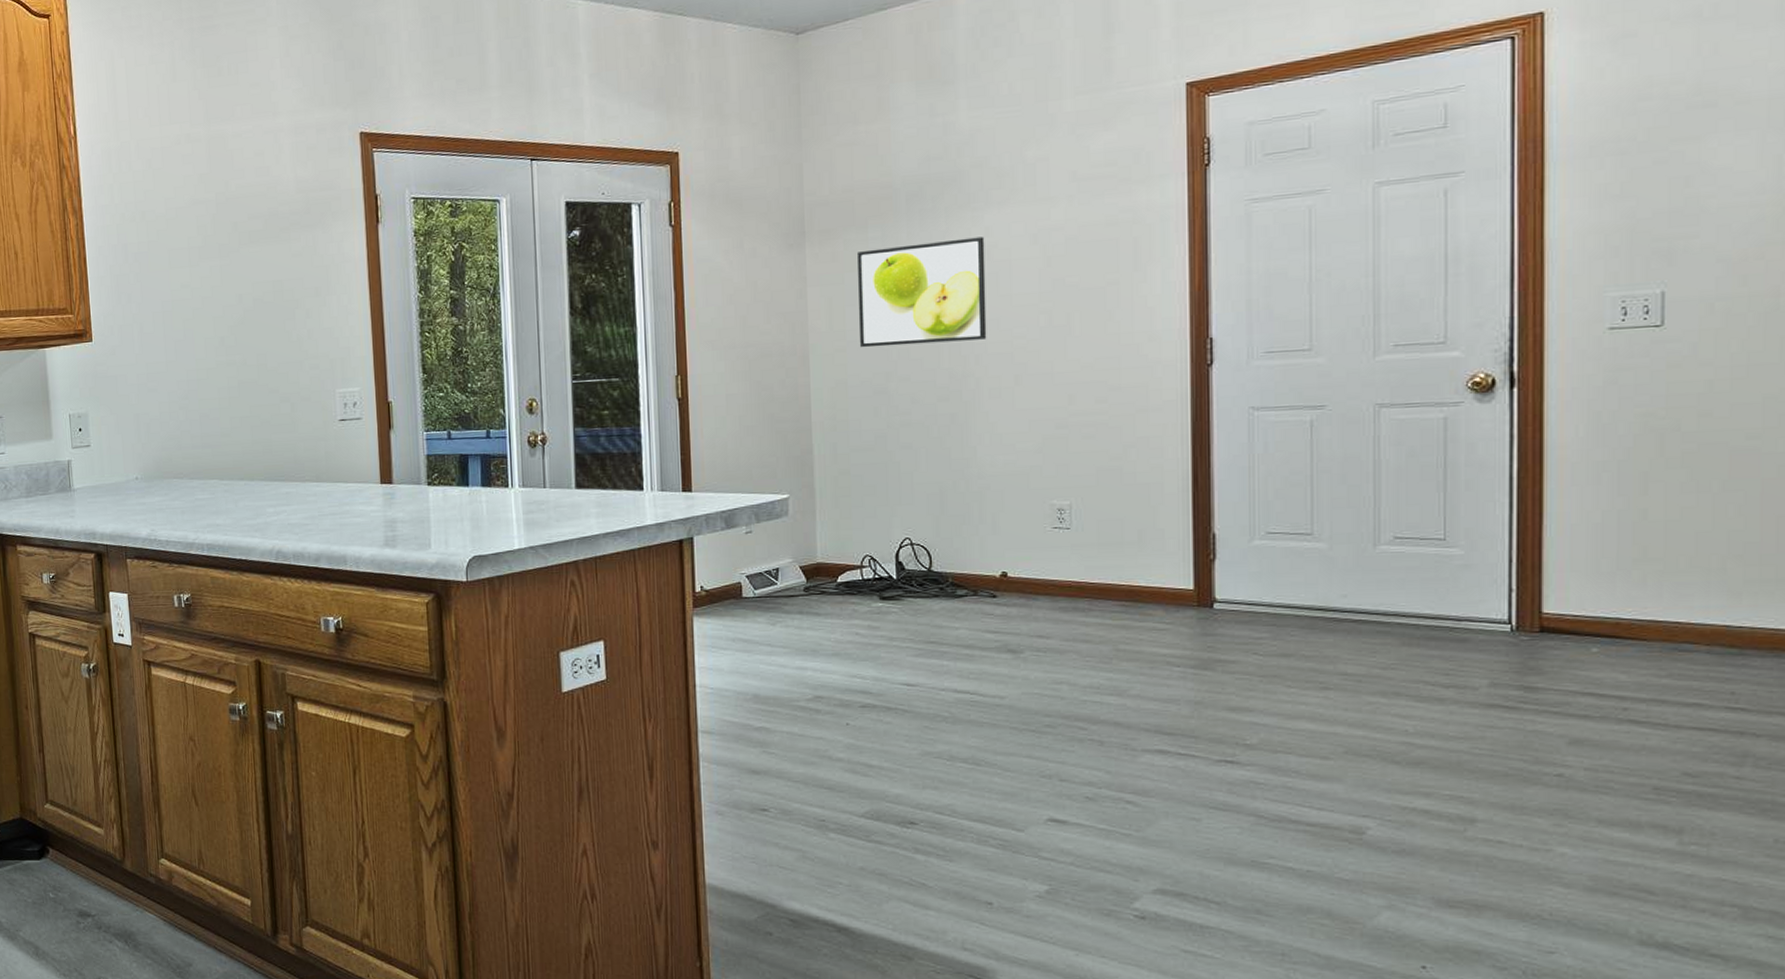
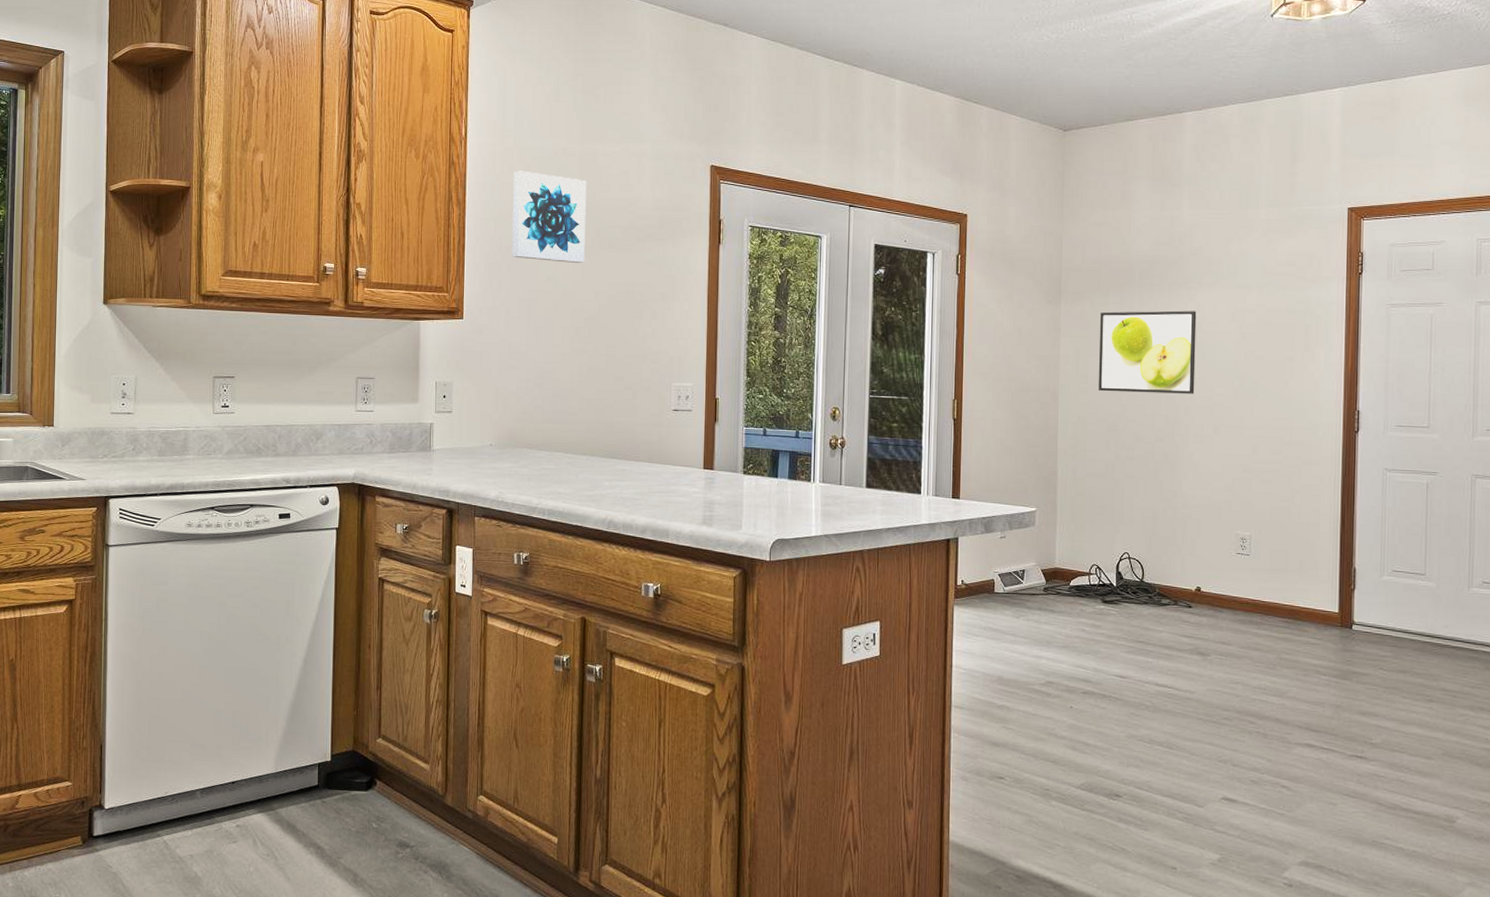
wall art: none [133,166,223,267] -> present [512,170,587,264]

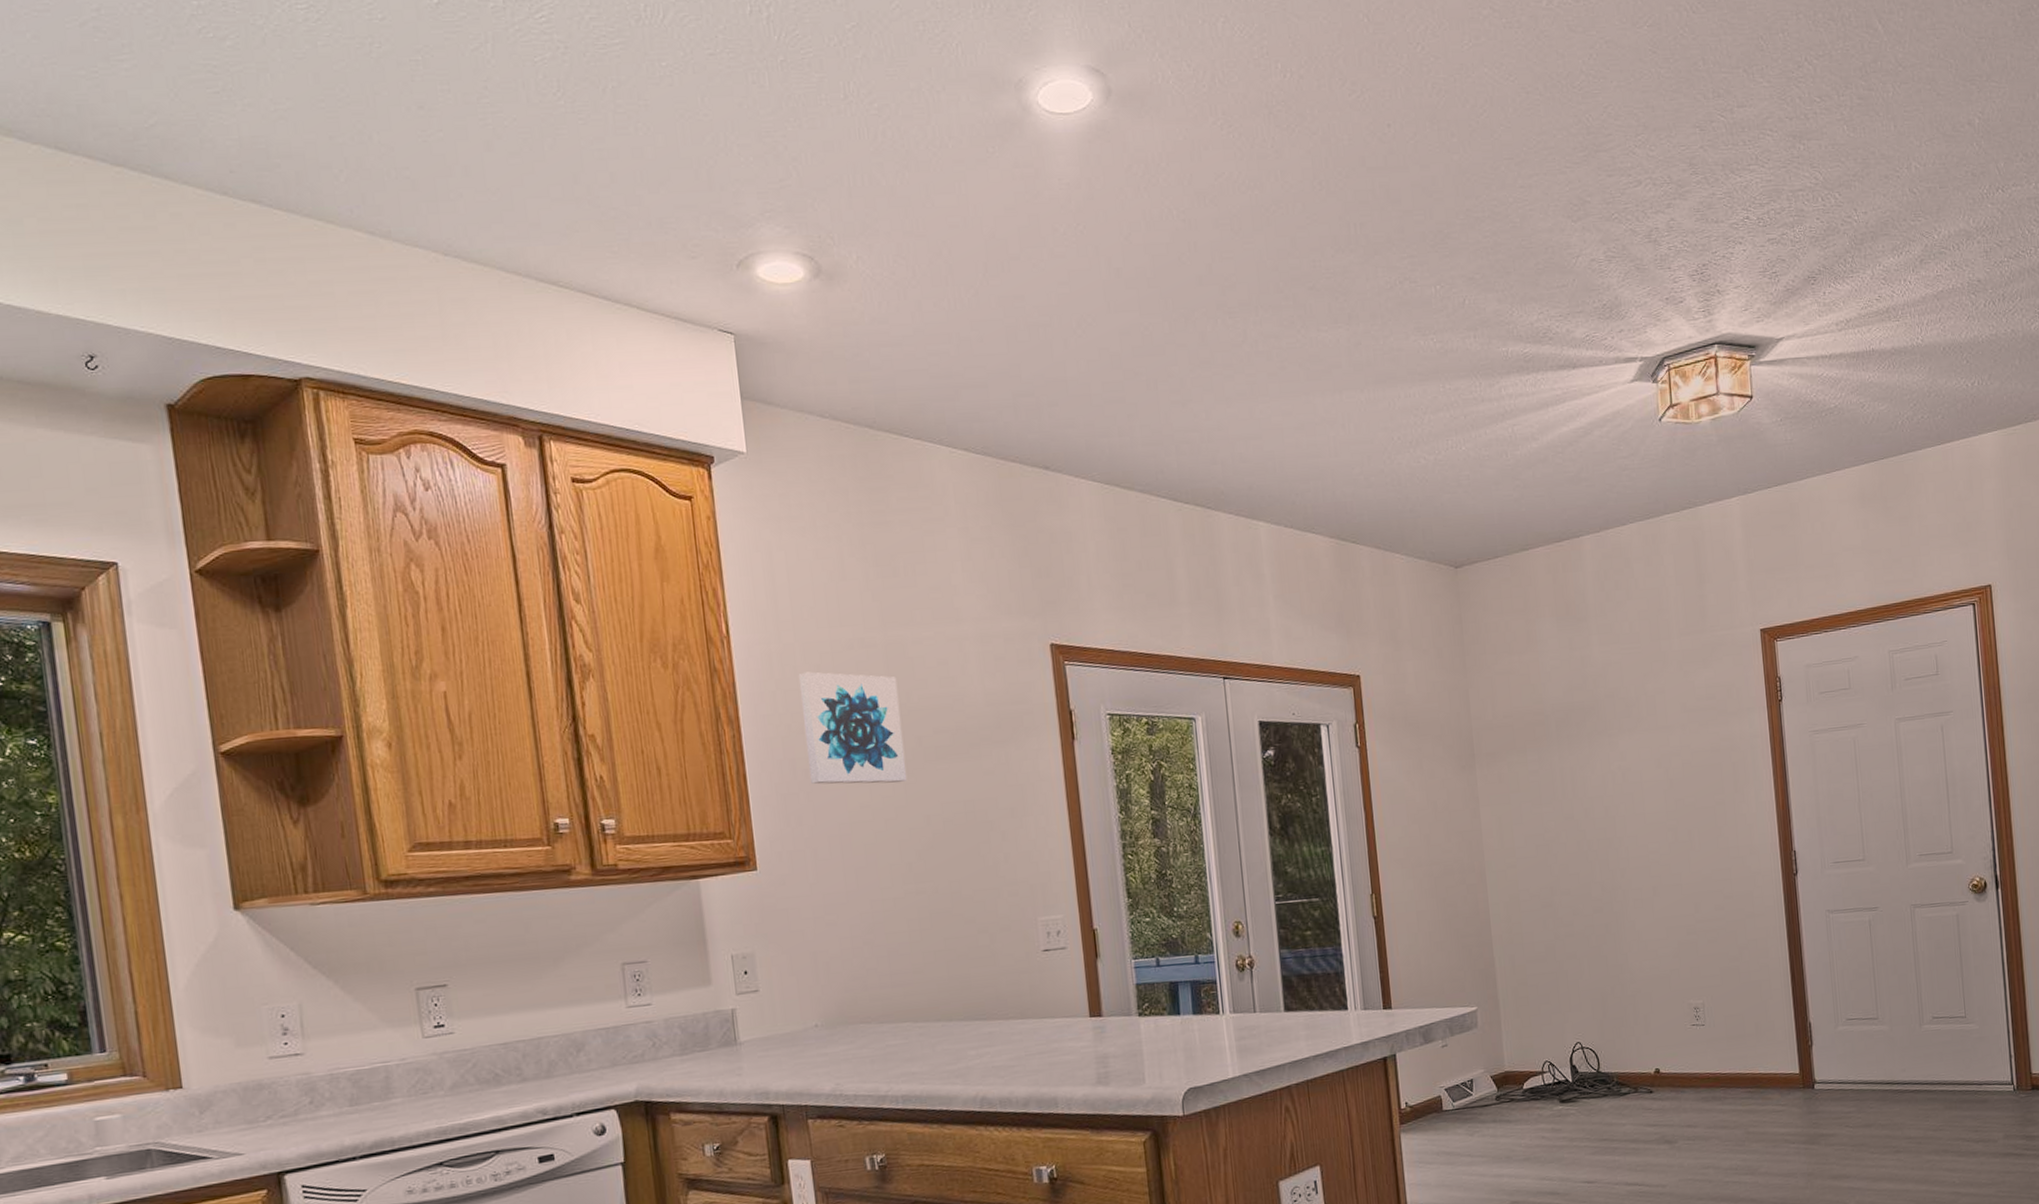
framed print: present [1098,310,1197,394] -> none [1519,760,1629,864]

